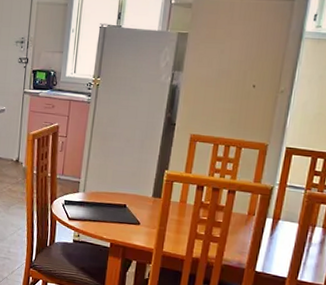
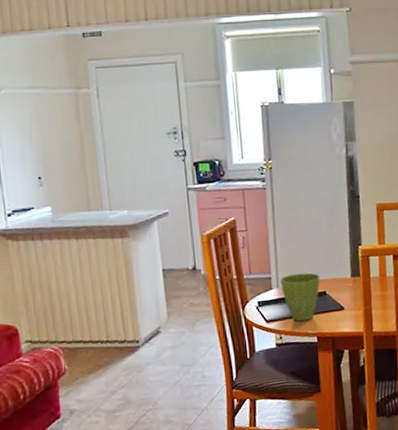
flower pot: none [87,182,124,226] -> present [280,272,320,321]

